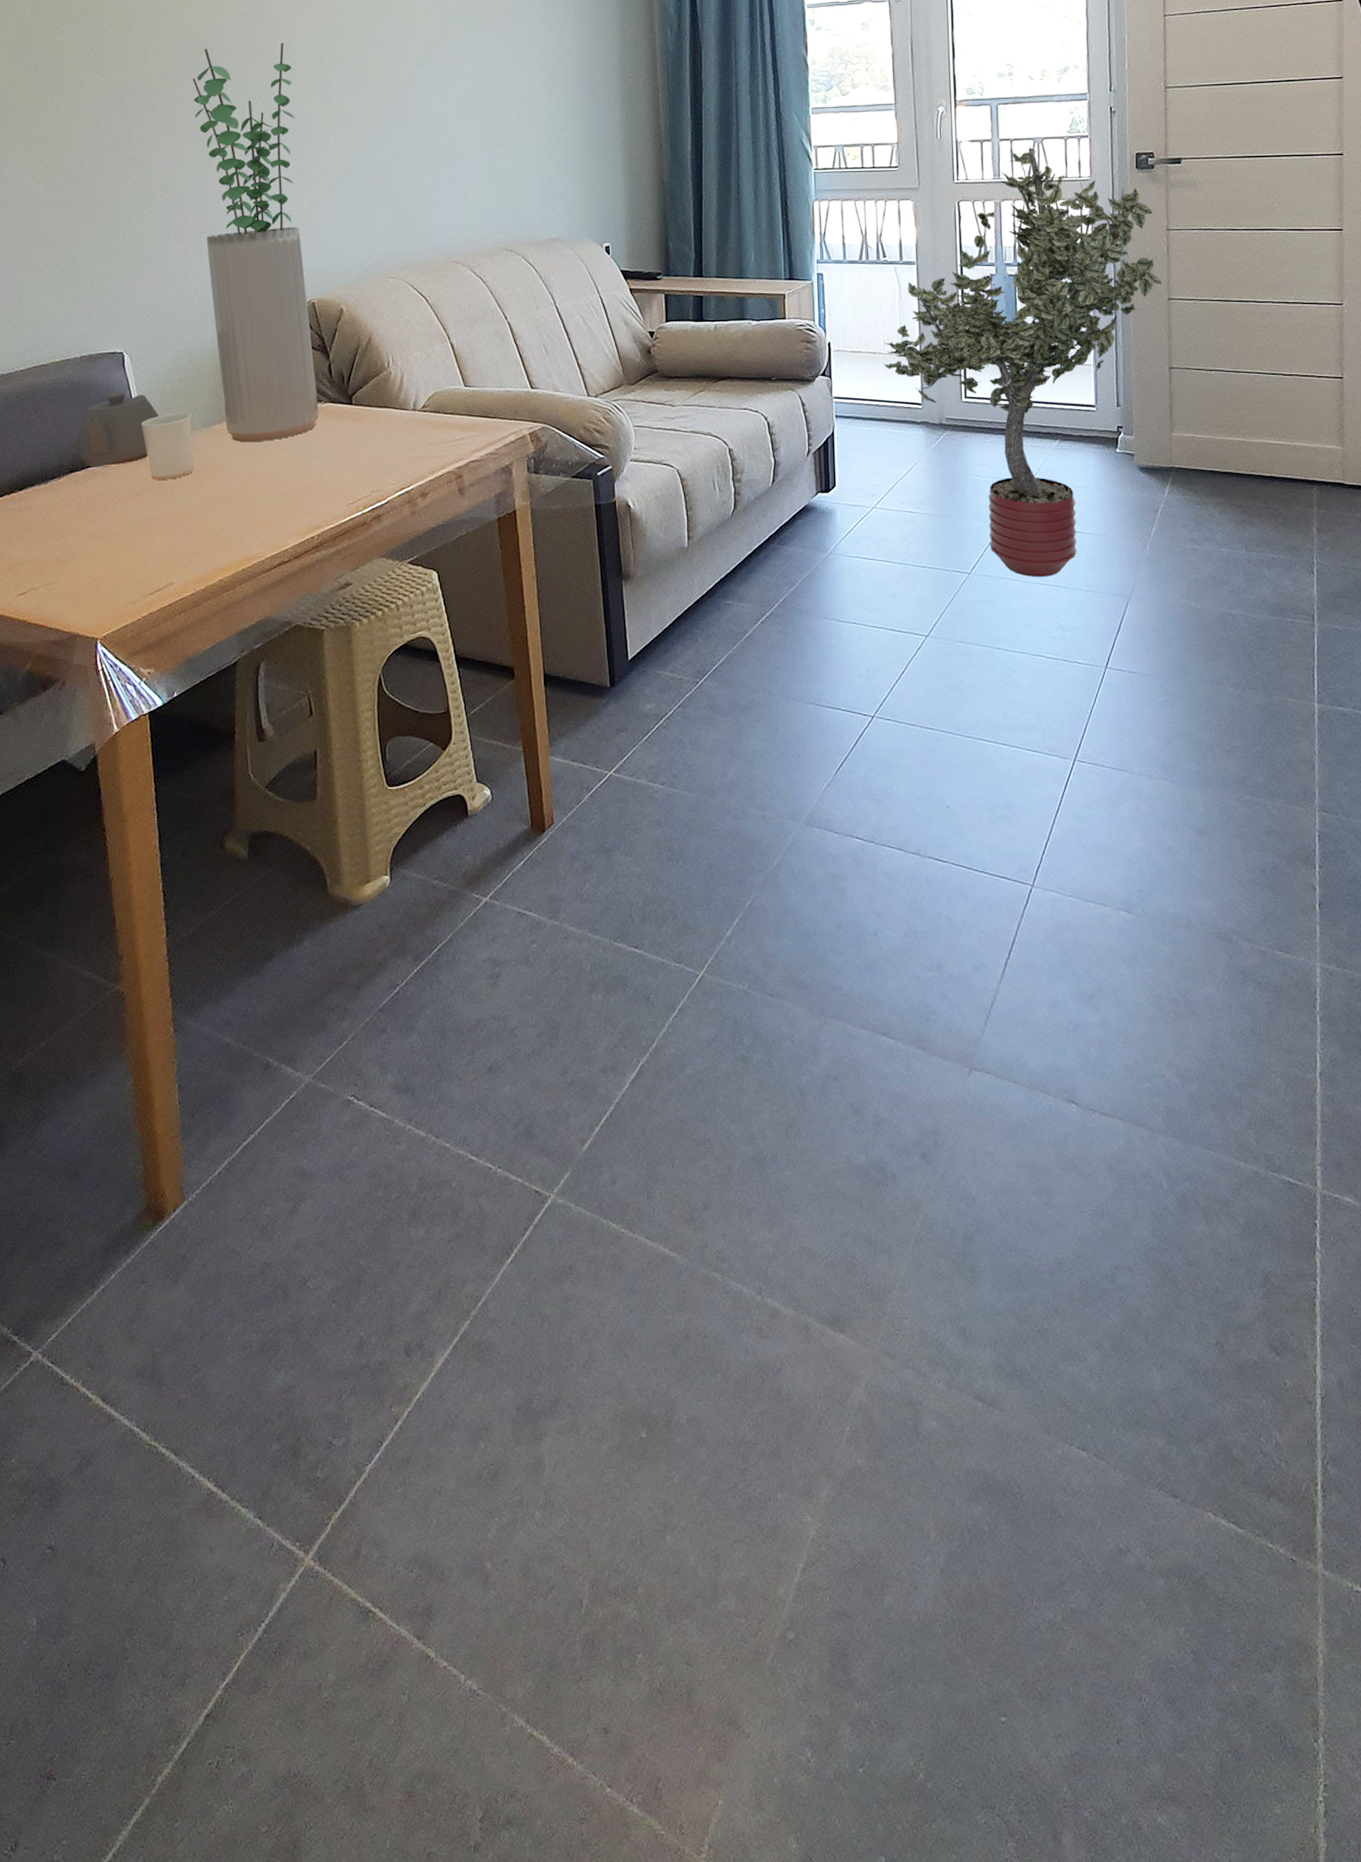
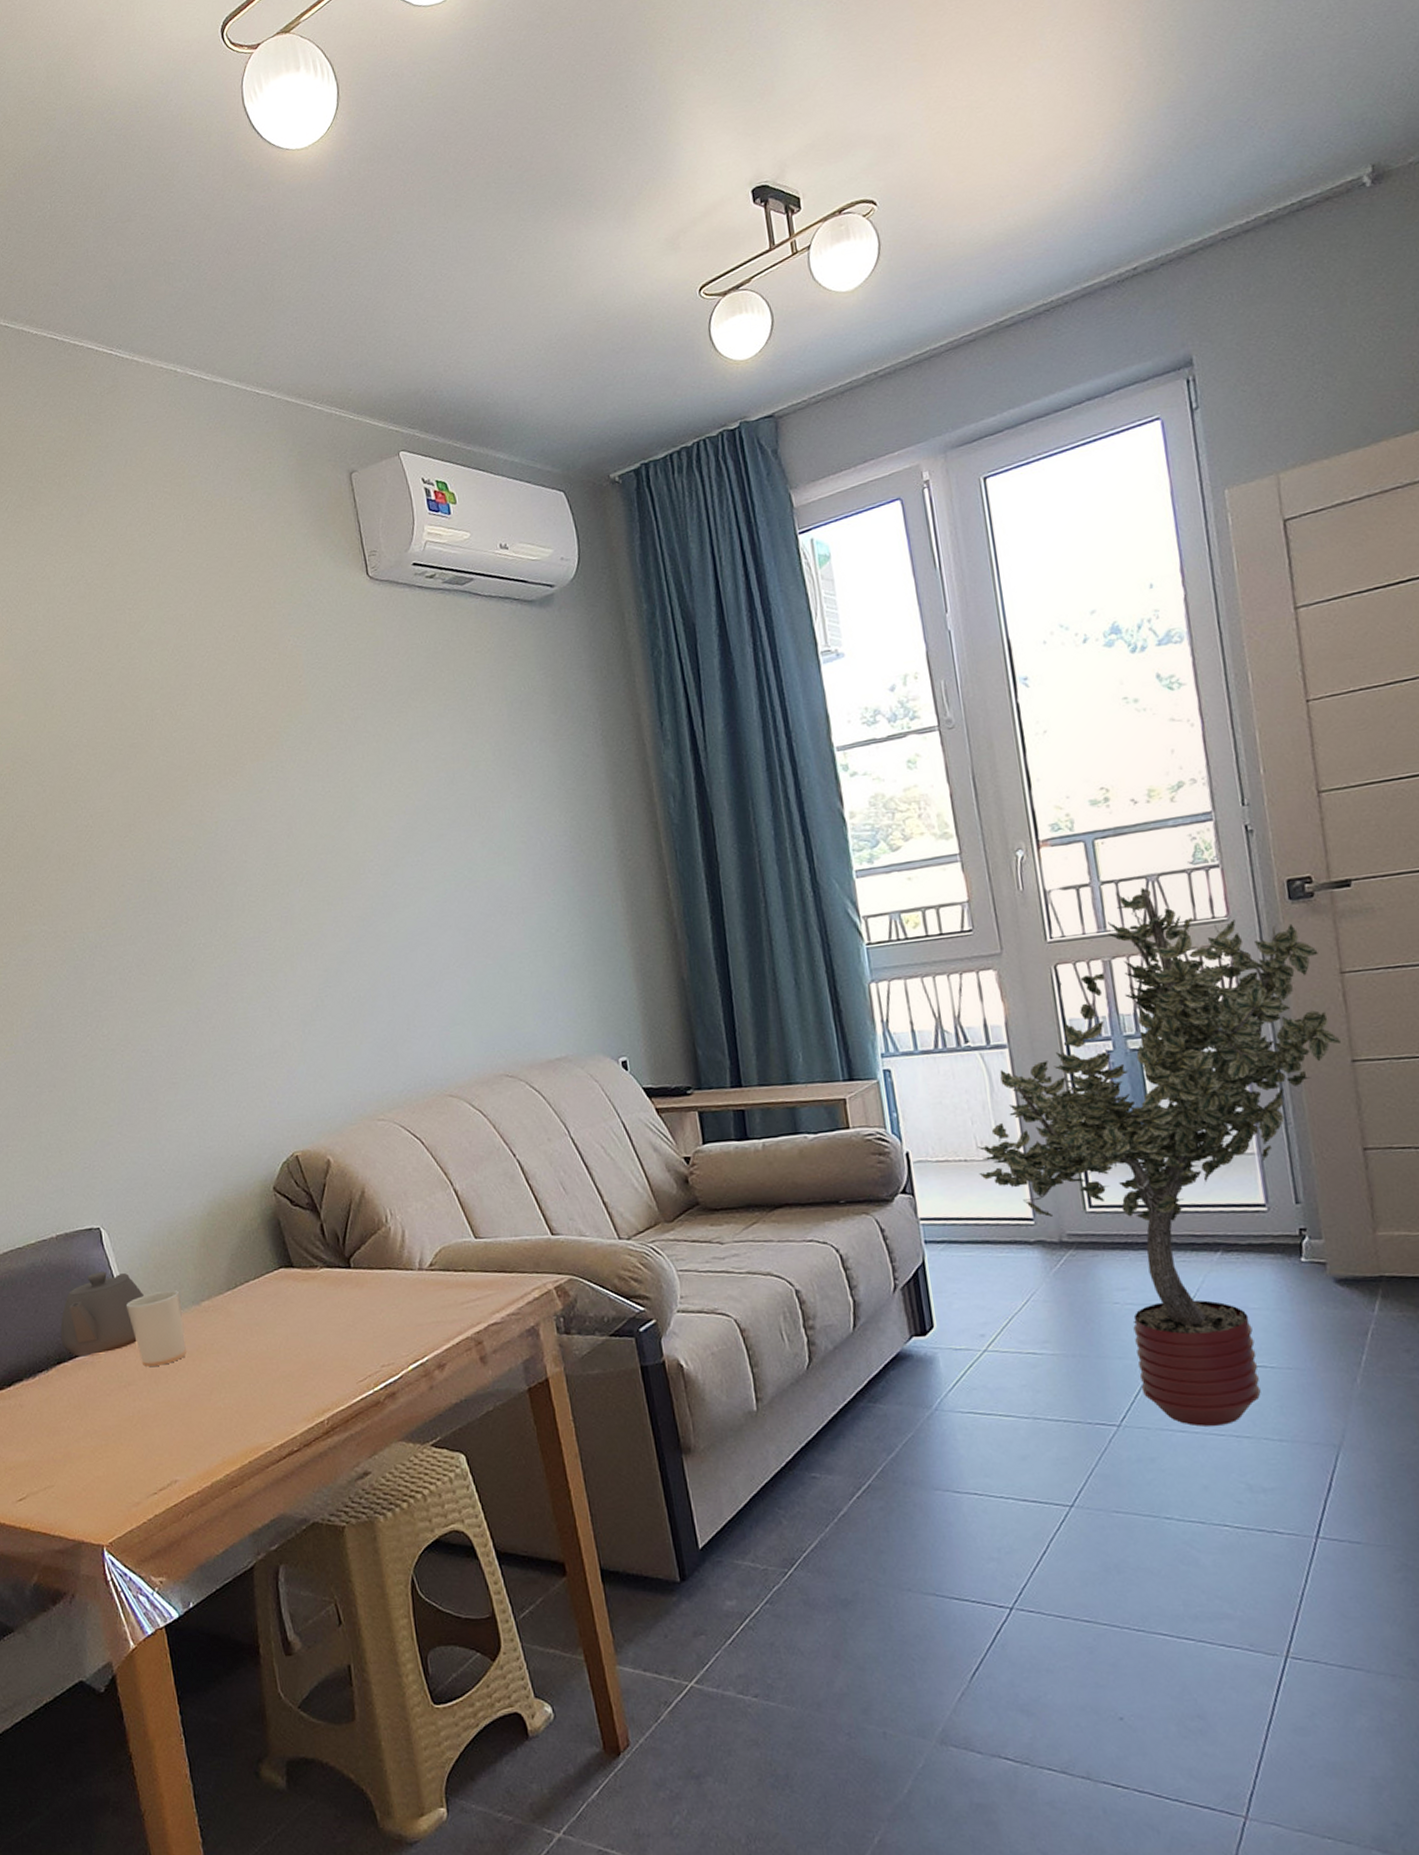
vase: present [192,42,320,443] -> none [143,866,316,1319]

